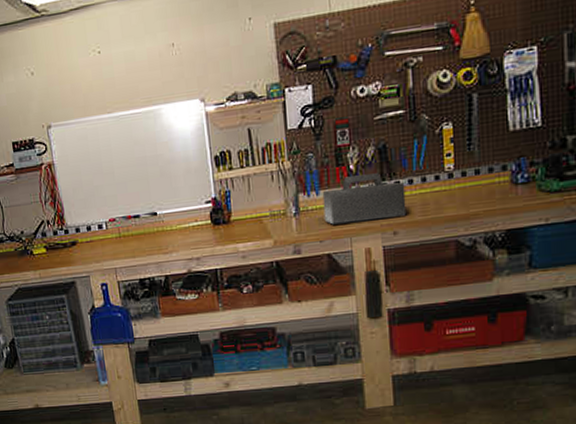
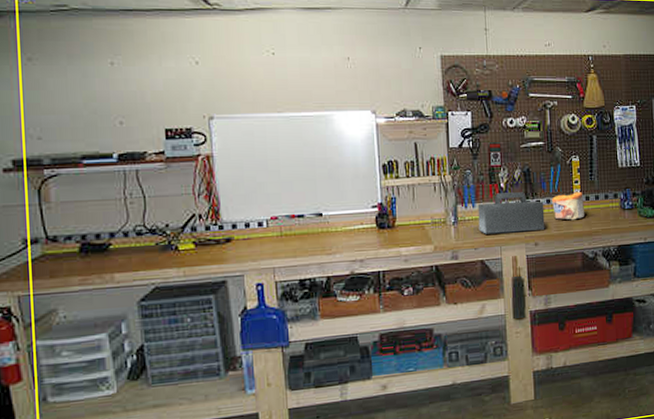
can: none [414,167,461,203] -> present [551,192,585,220]

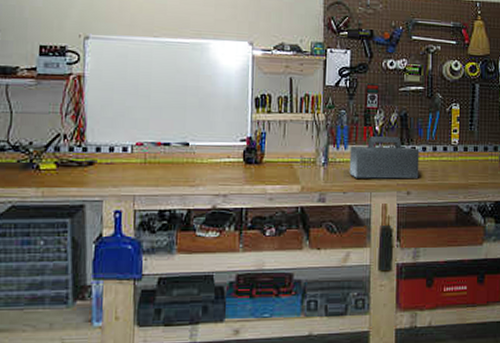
can: present [551,192,585,220] -> none [427,142,462,171]

